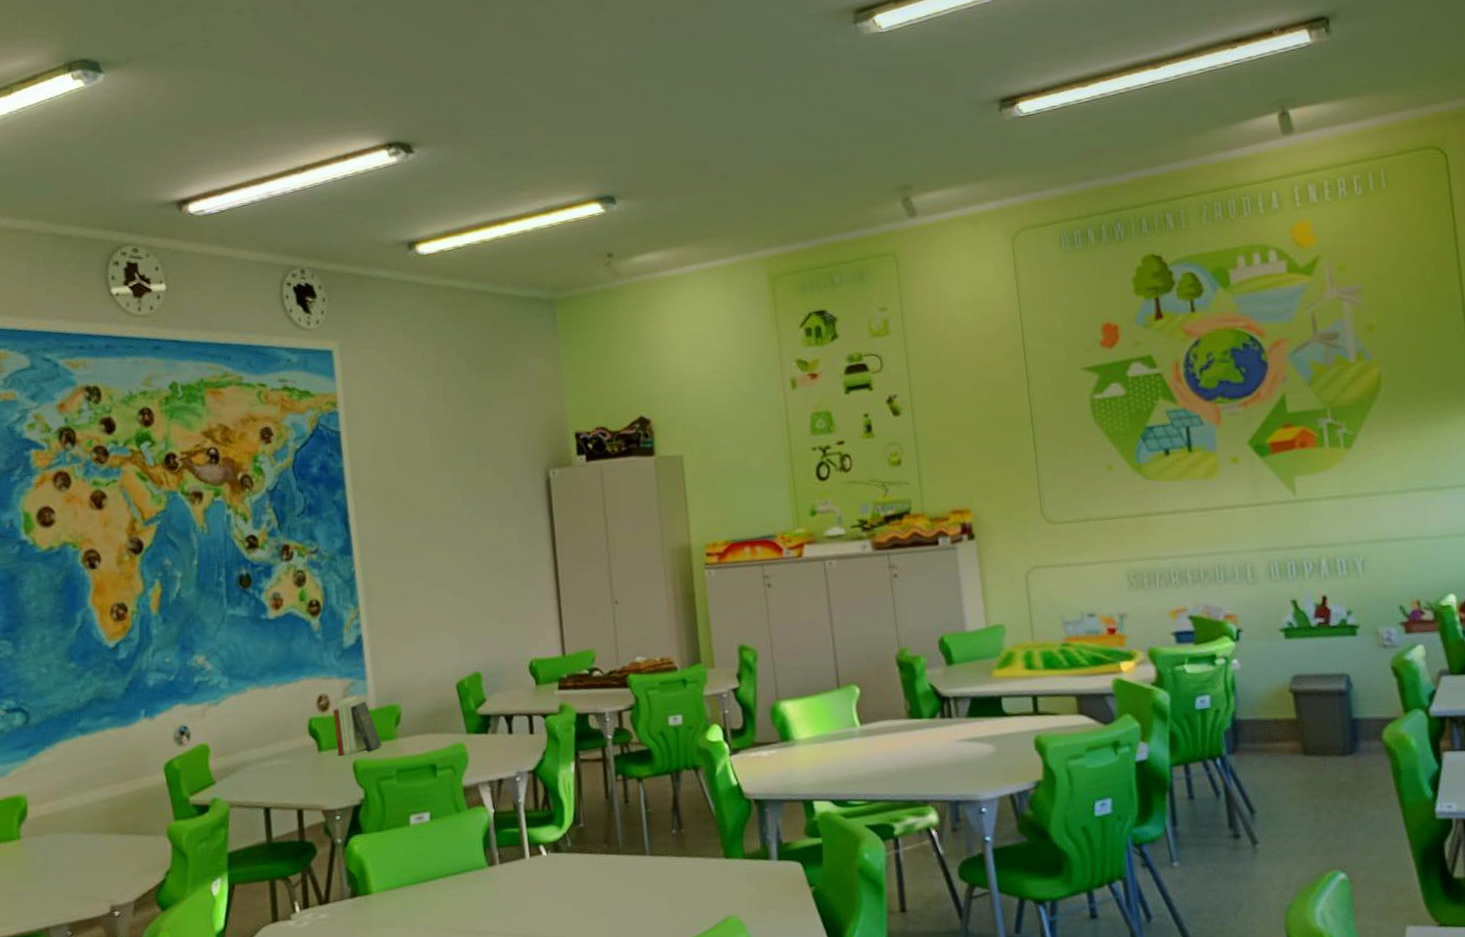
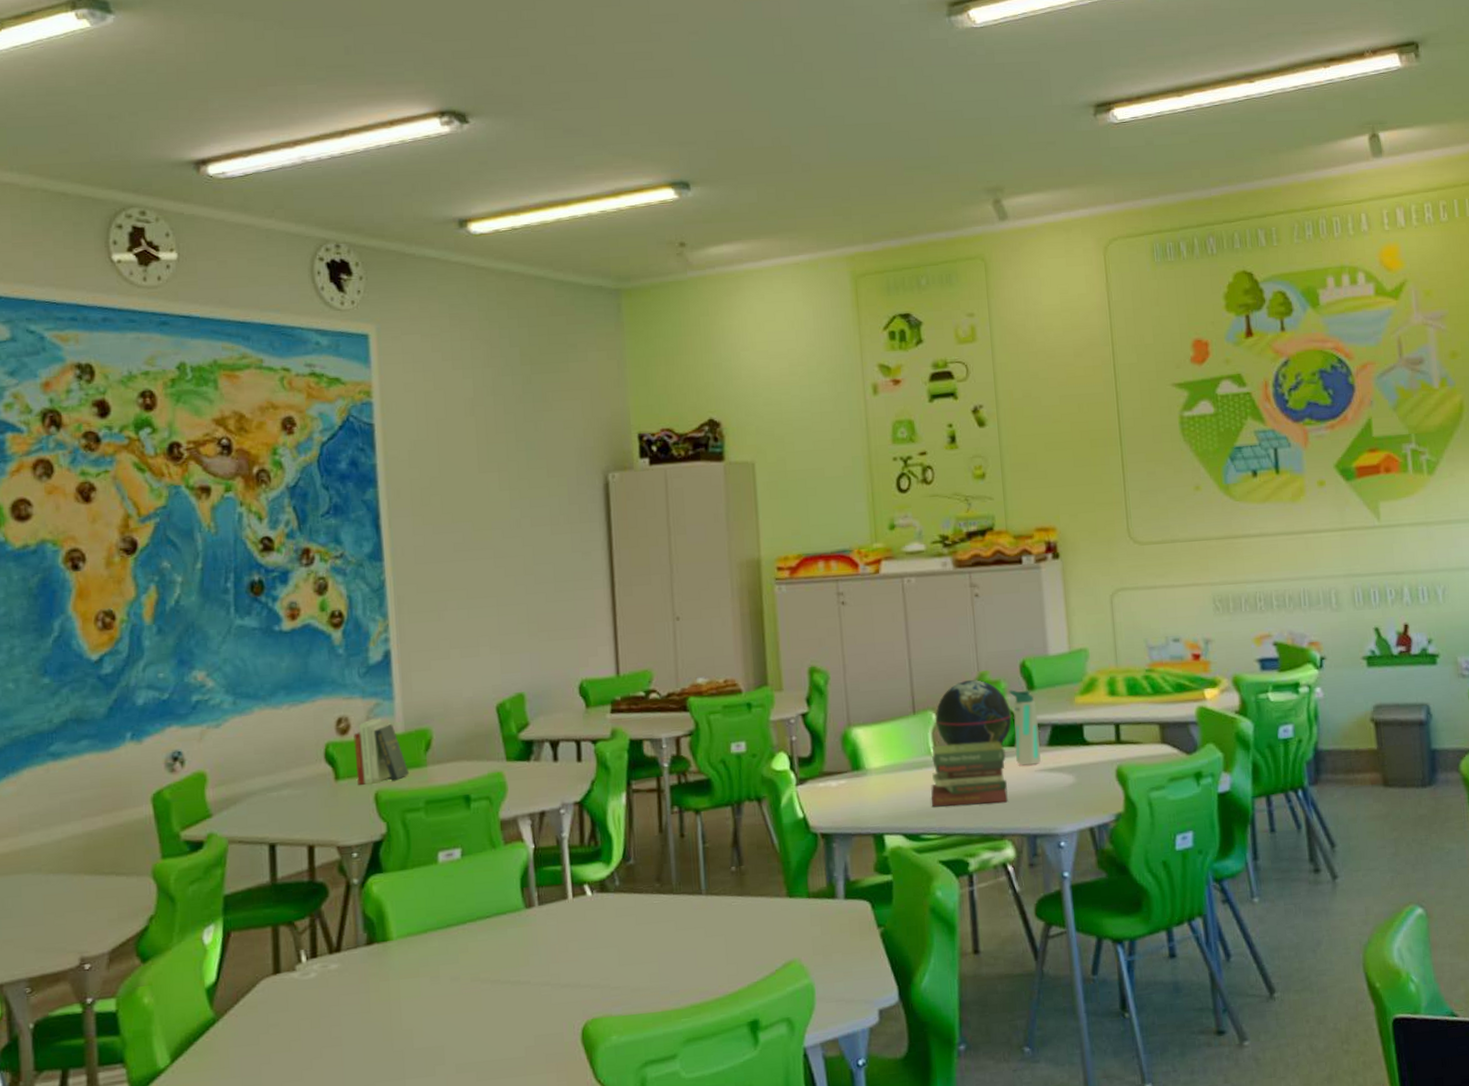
books: none [855,713,930,775] -> present [930,741,1008,807]
globe: none [858,655,932,718] -> present [935,679,1012,746]
water bottle: none [928,664,961,737] -> present [1008,690,1041,766]

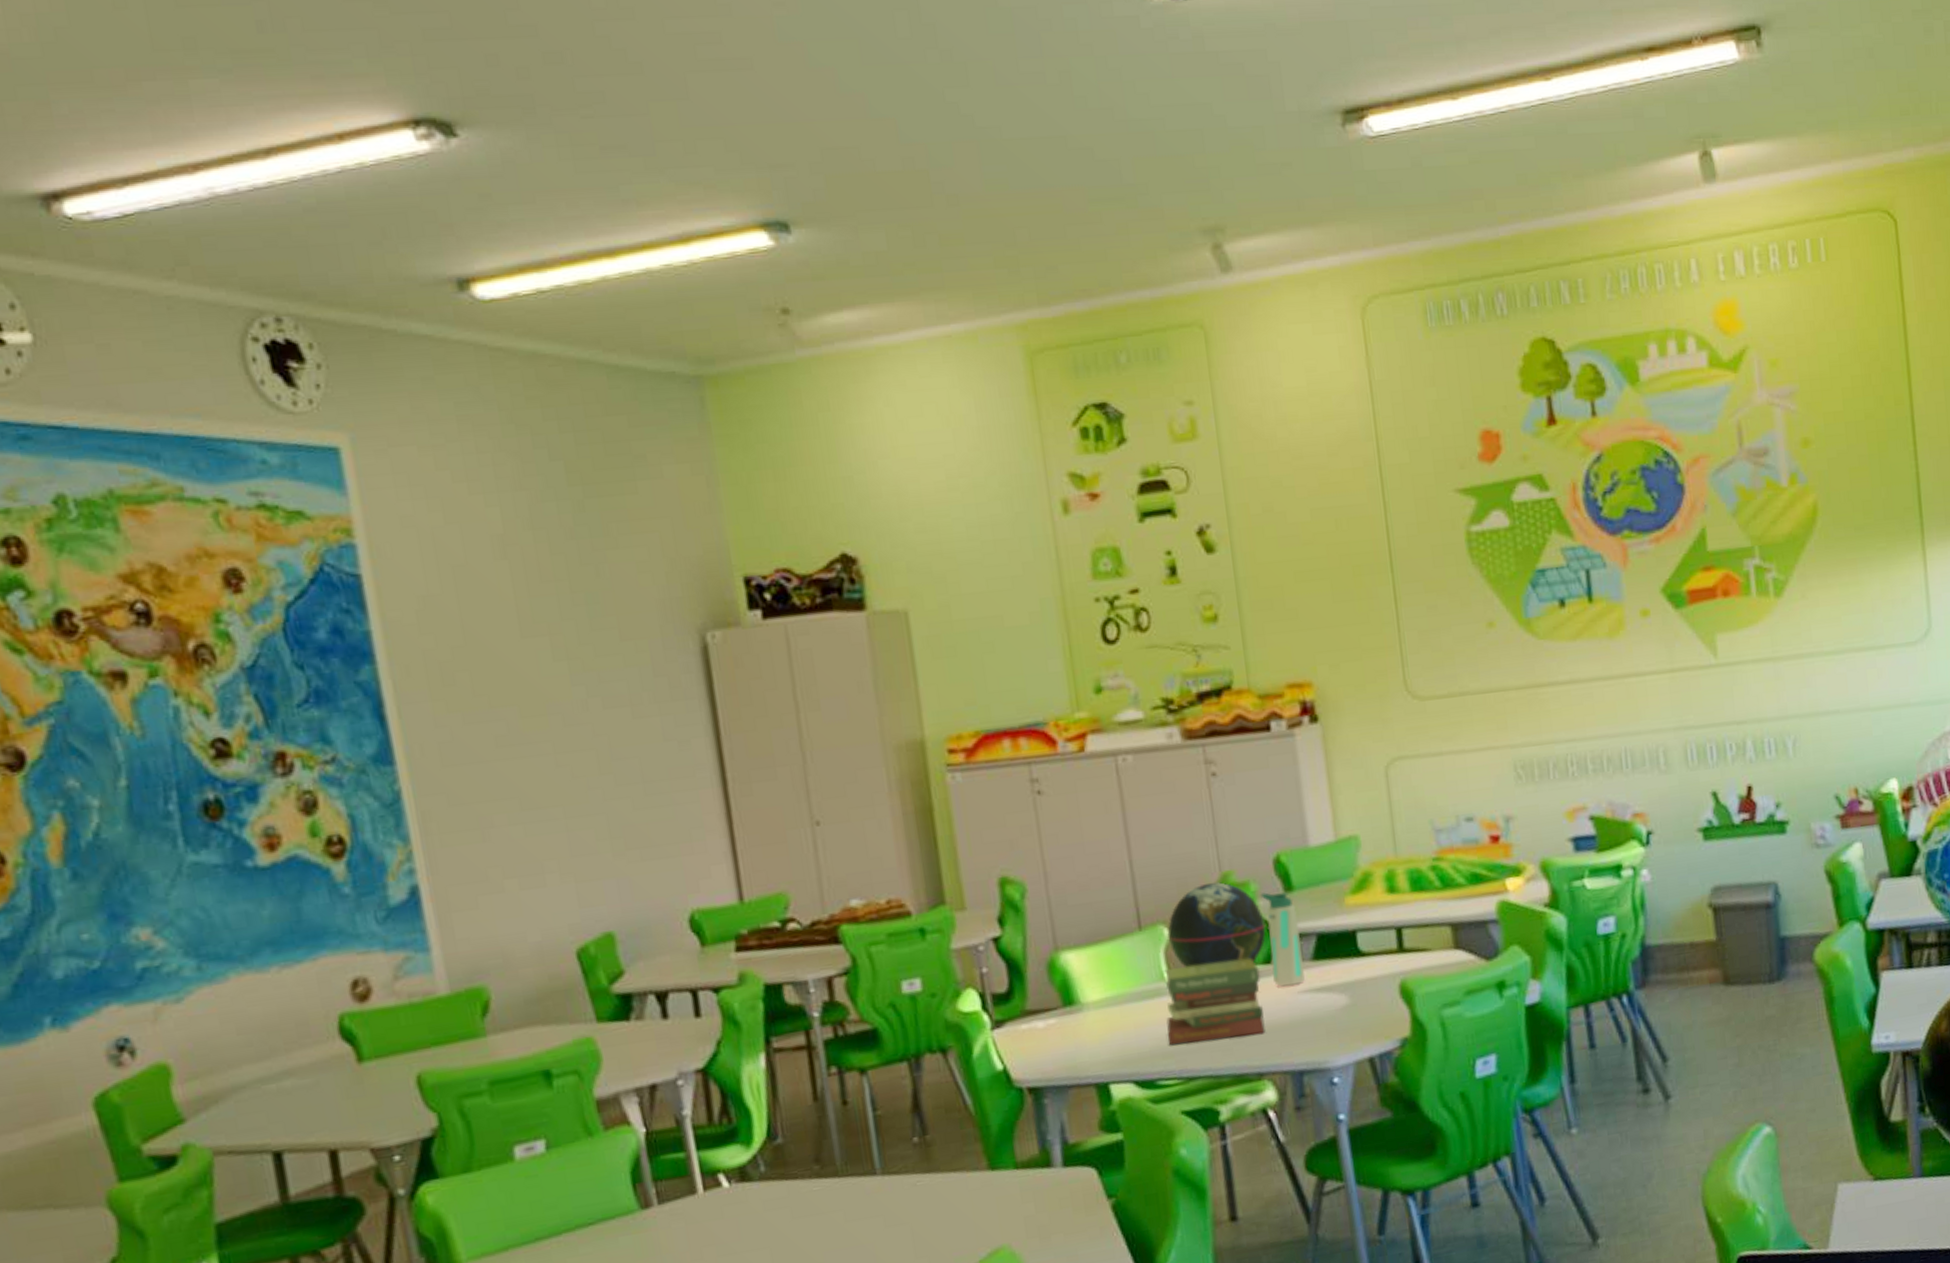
books: present [353,718,410,786] -> none [377,976,464,1068]

